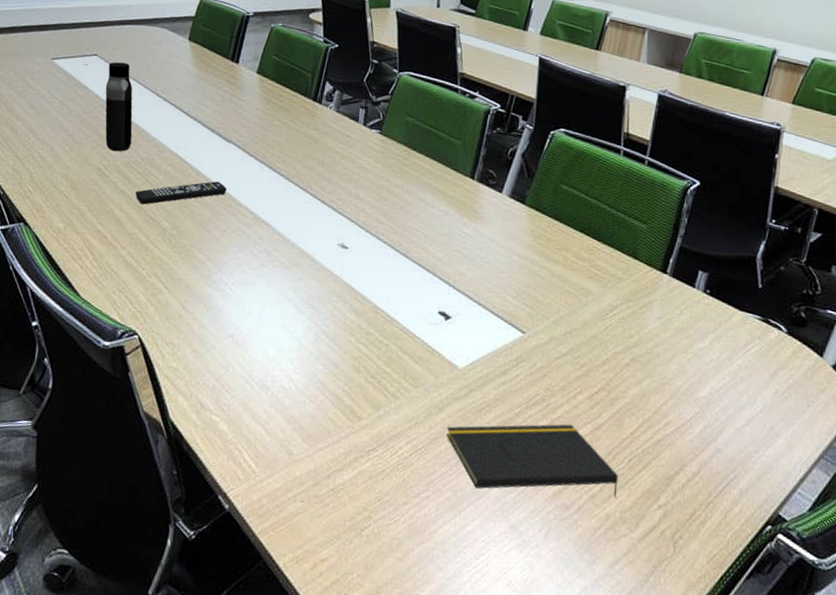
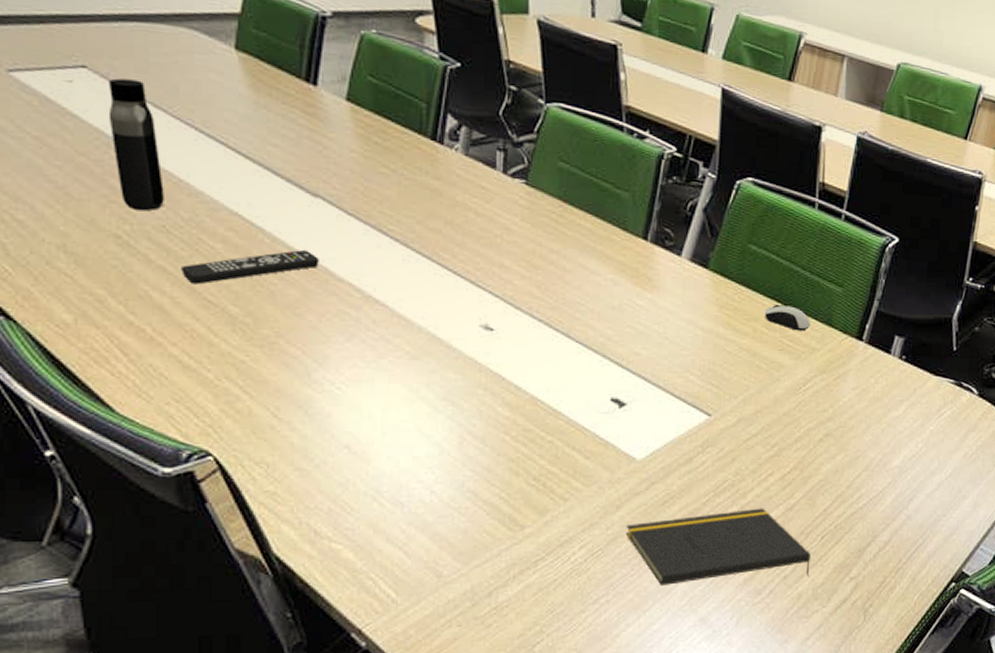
computer mouse: none [574,236,618,262] -> present [764,304,811,331]

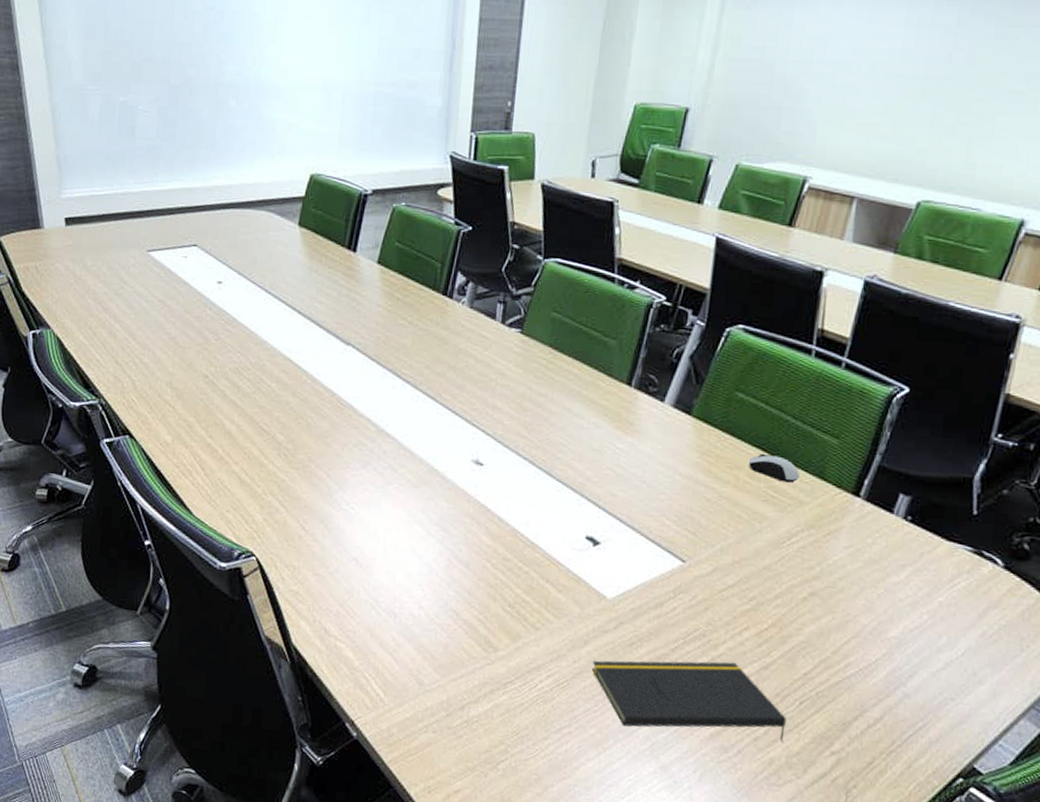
water bottle: present [108,78,164,211] -> none [208,253,240,357]
remote control: present [181,250,319,285] -> none [246,389,346,416]

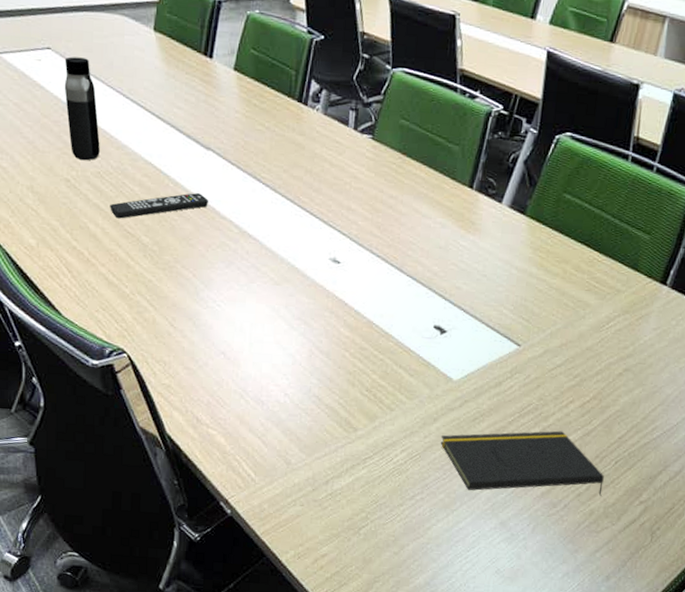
water bottle: none [208,253,240,357] -> present [64,56,100,161]
remote control: none [246,389,346,416] -> present [110,193,208,219]
computer mouse: present [748,453,801,483] -> none [574,248,618,274]

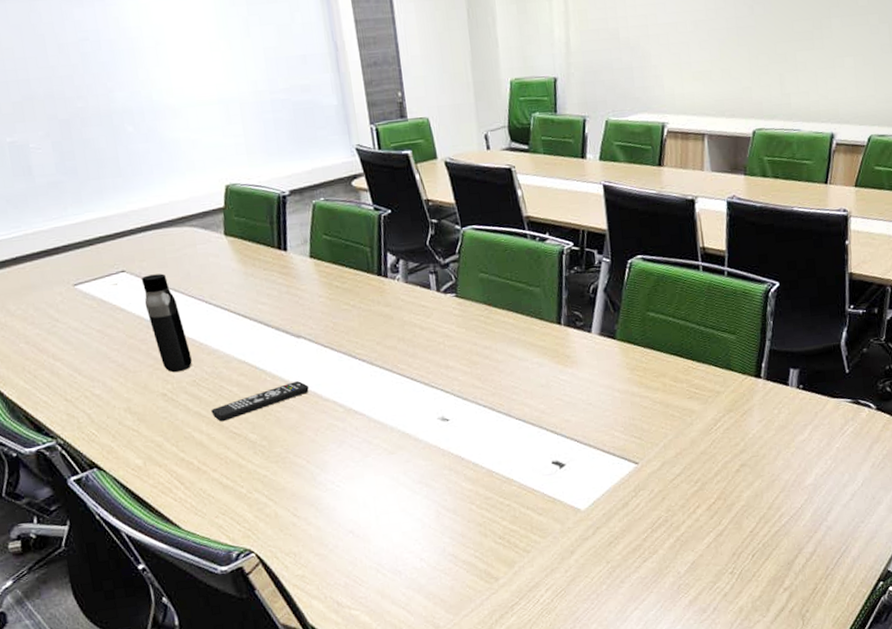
notepad: present [440,431,604,497] -> none [581,537,747,615]

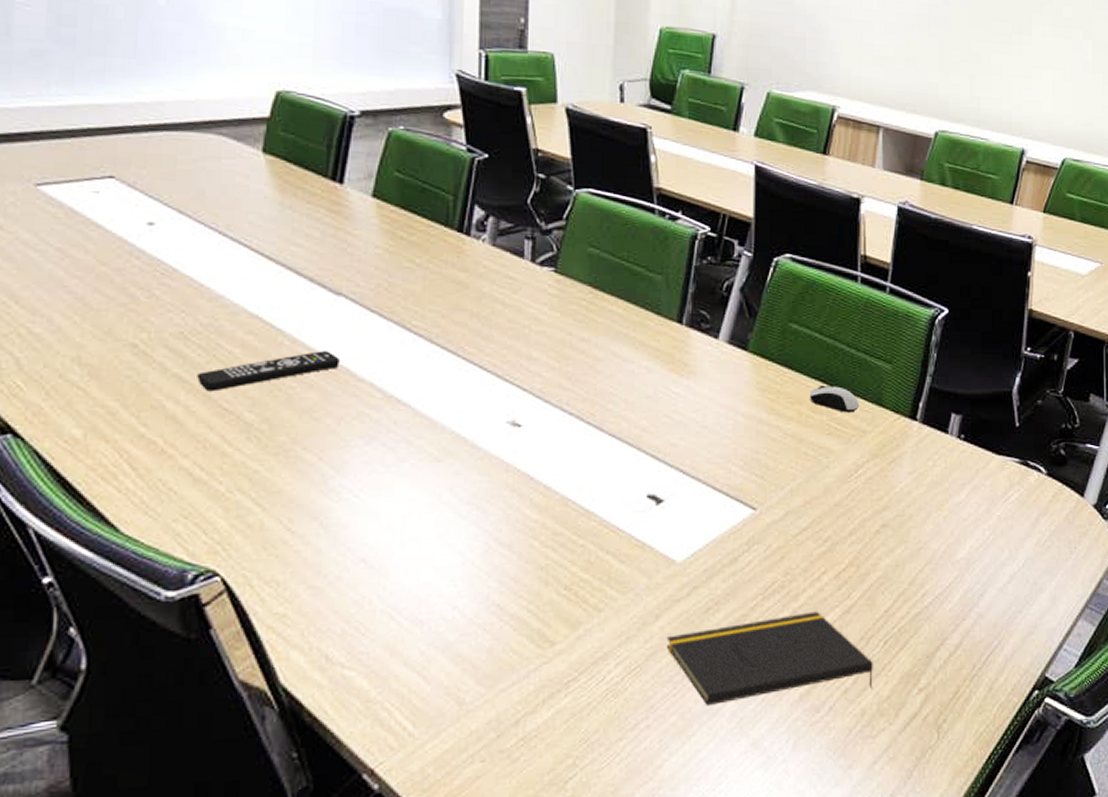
water bottle: present [141,273,192,373] -> none [132,186,184,318]
notepad: none [581,537,747,615] -> present [666,611,873,707]
computer mouse: none [670,358,713,379] -> present [809,385,860,413]

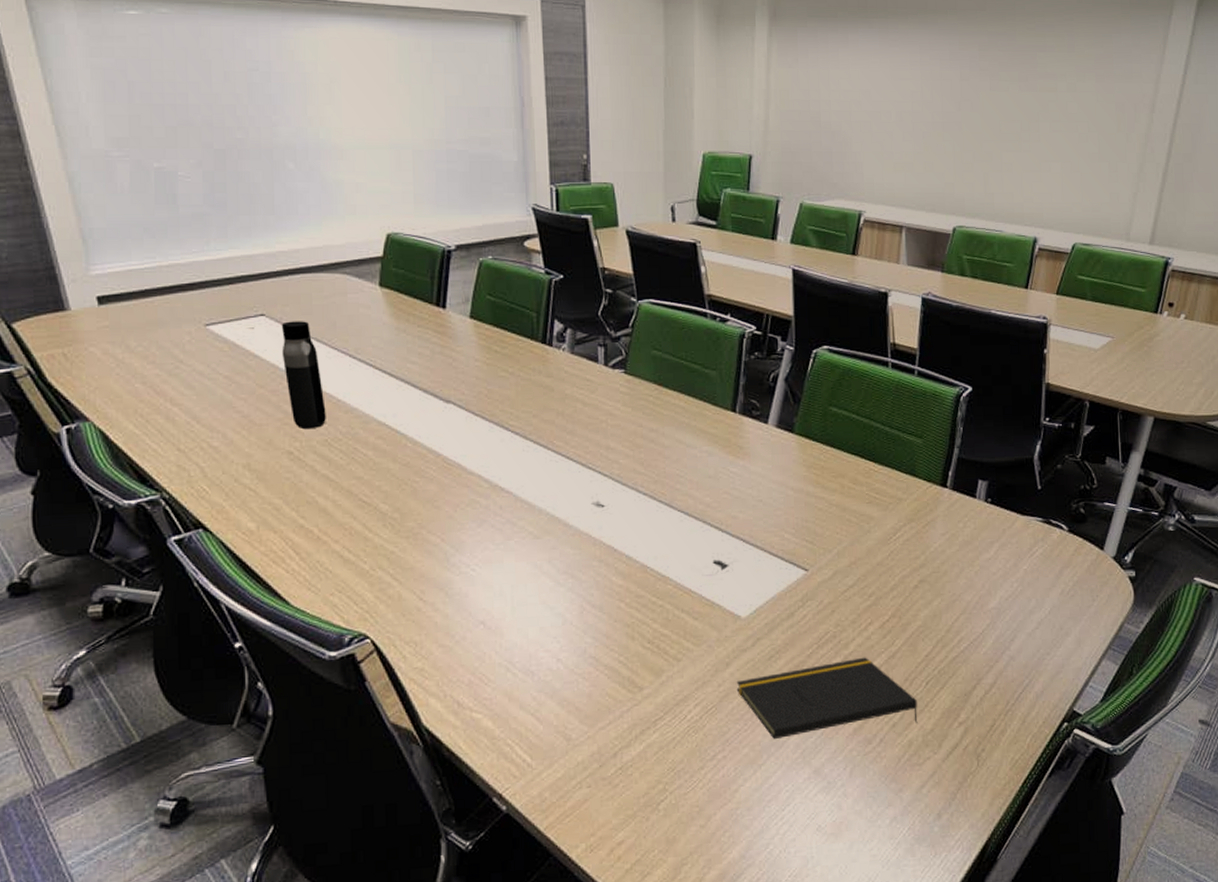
water bottle: none [132,186,184,318] -> present [281,321,326,430]
remote control: present [197,351,340,392] -> none [341,450,453,488]
computer mouse: present [809,385,860,413] -> none [849,459,896,484]

